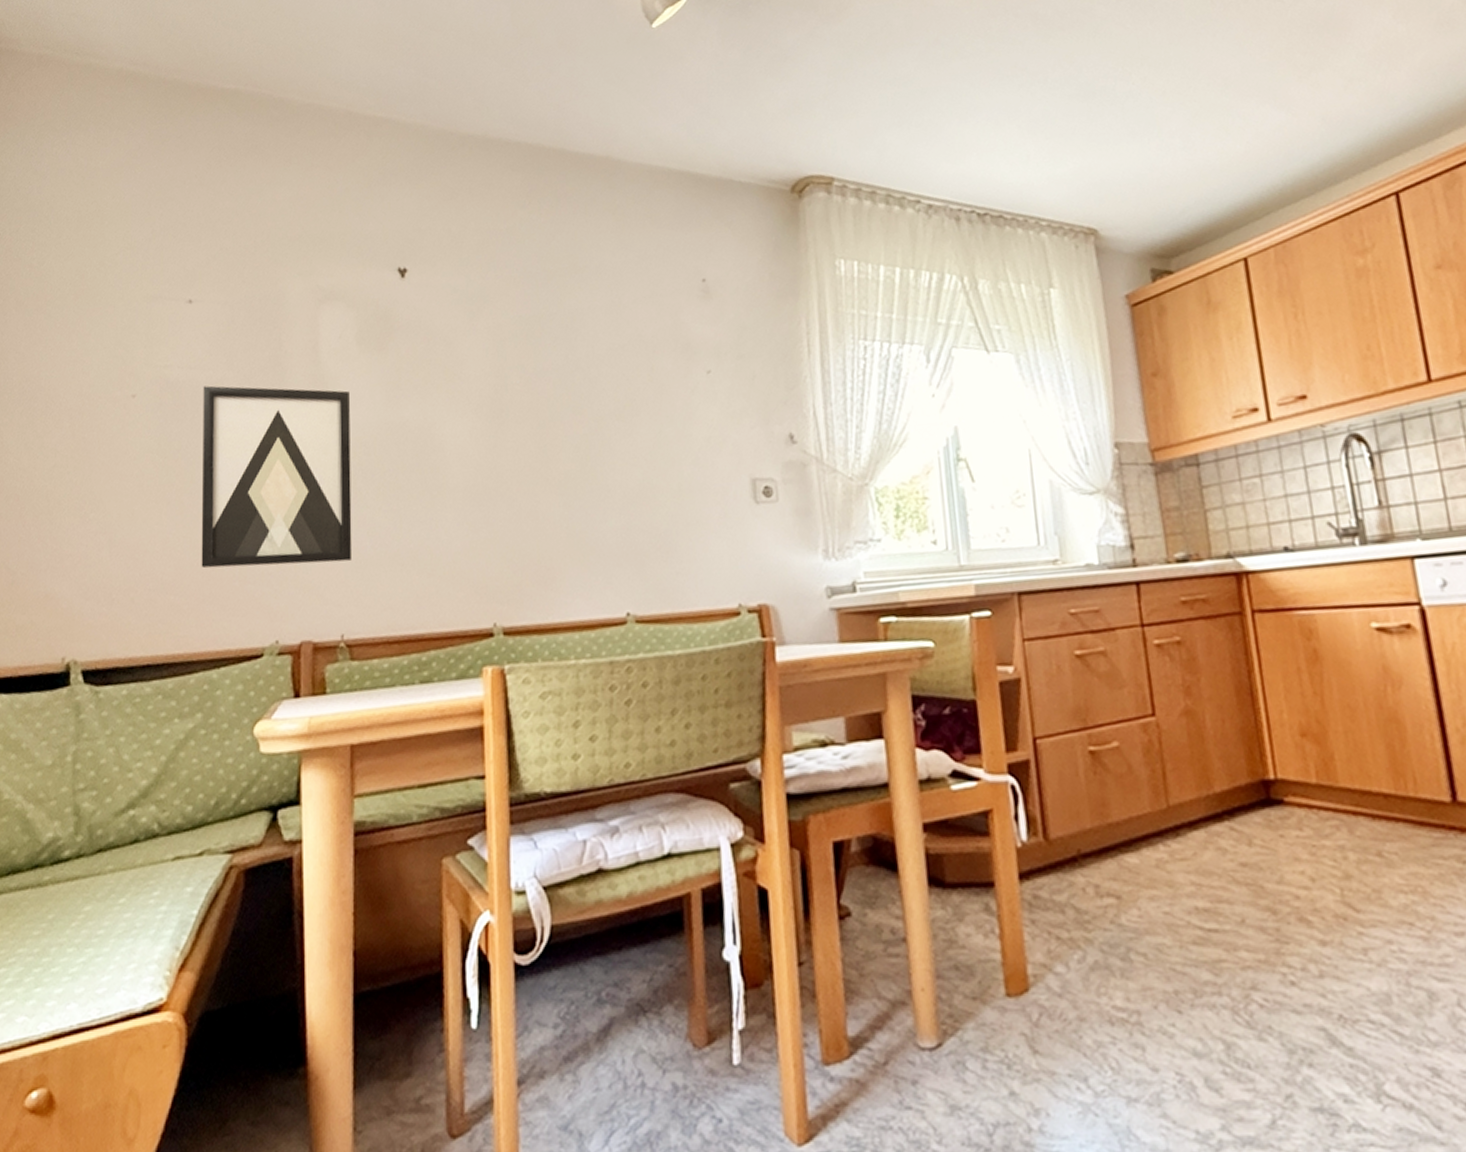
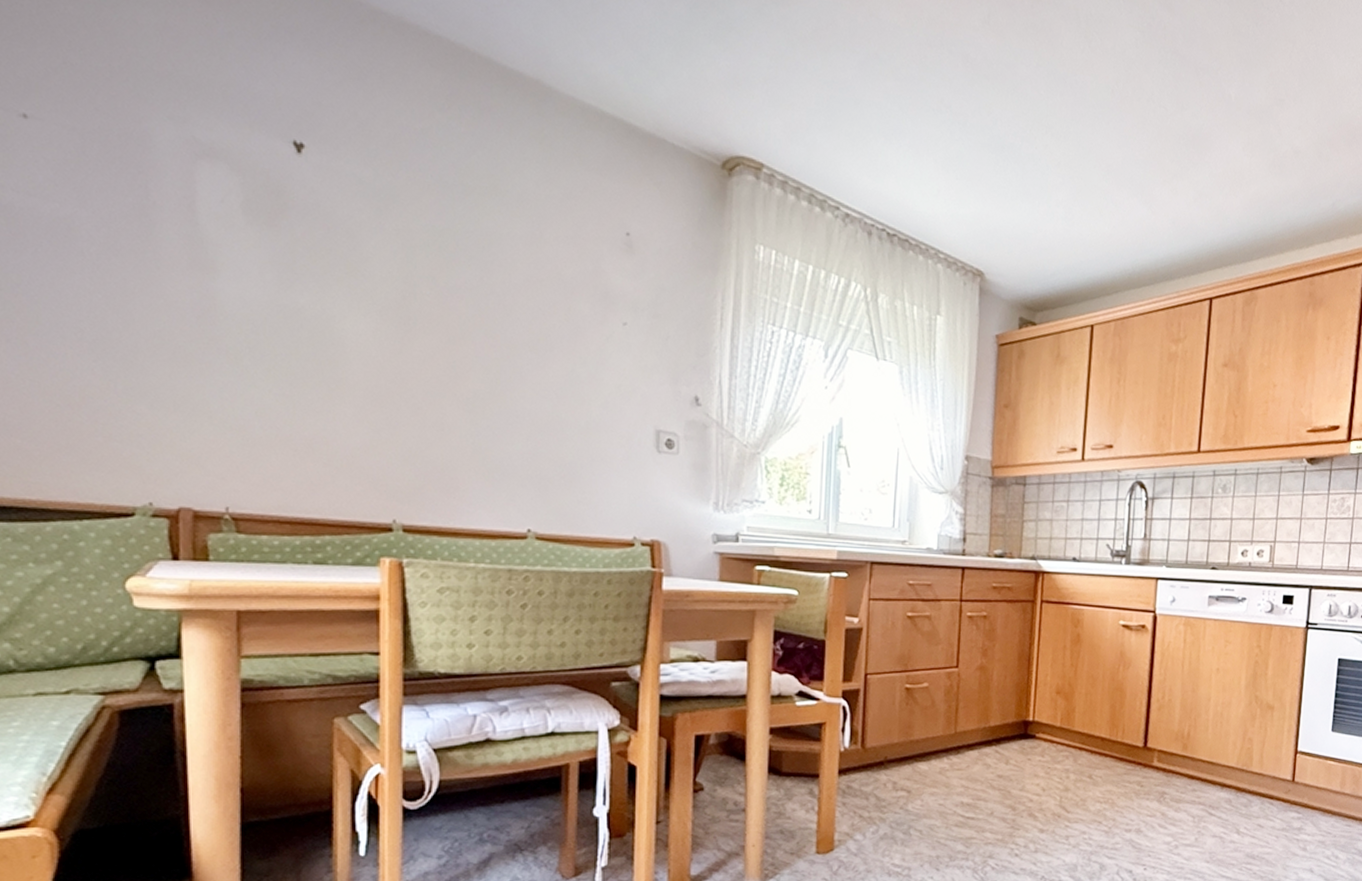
wall art: present [201,385,353,569] -> none [47,219,238,437]

